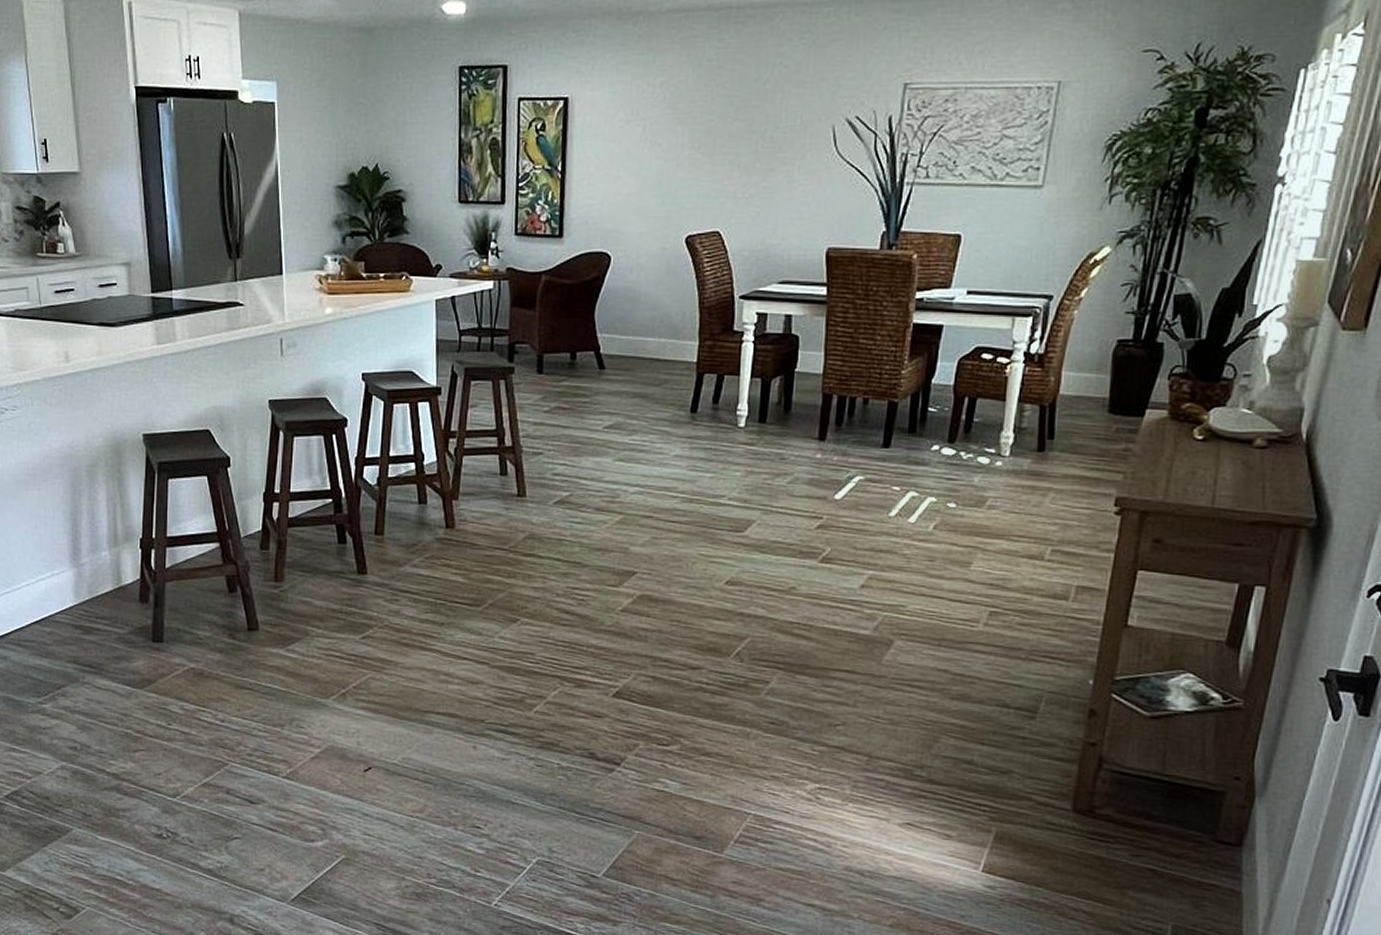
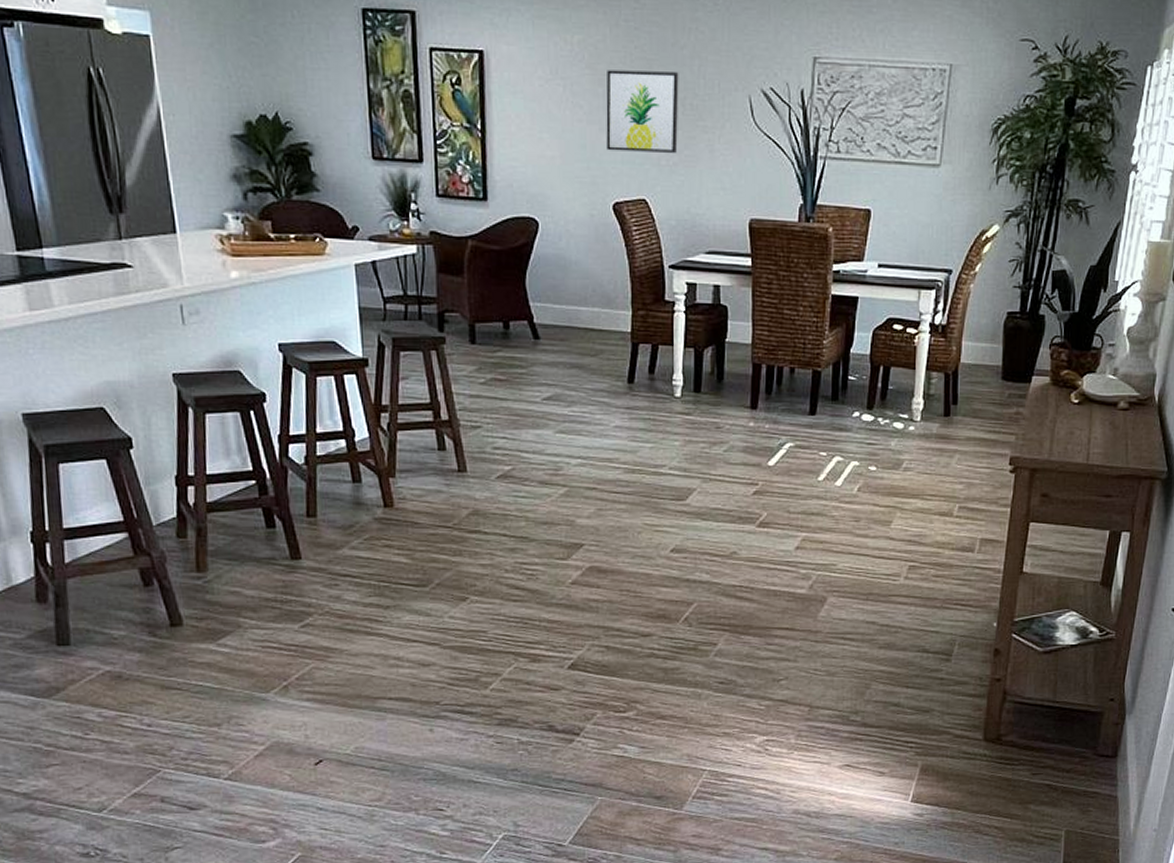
wall art: none [682,107,760,186] -> present [606,70,679,153]

